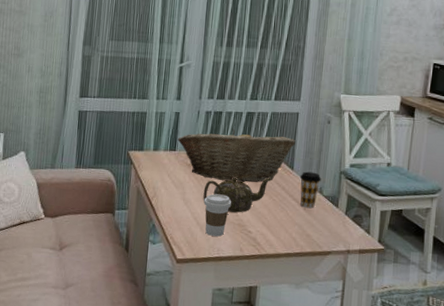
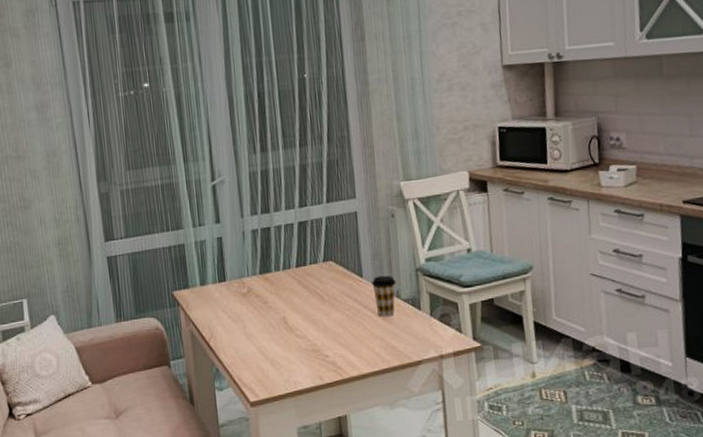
fruit basket: present [178,129,295,183] -> none [225,241,359,305]
teapot: present [203,178,271,213] -> none [266,291,340,338]
coffee cup: present [203,194,232,237] -> none [268,320,301,369]

